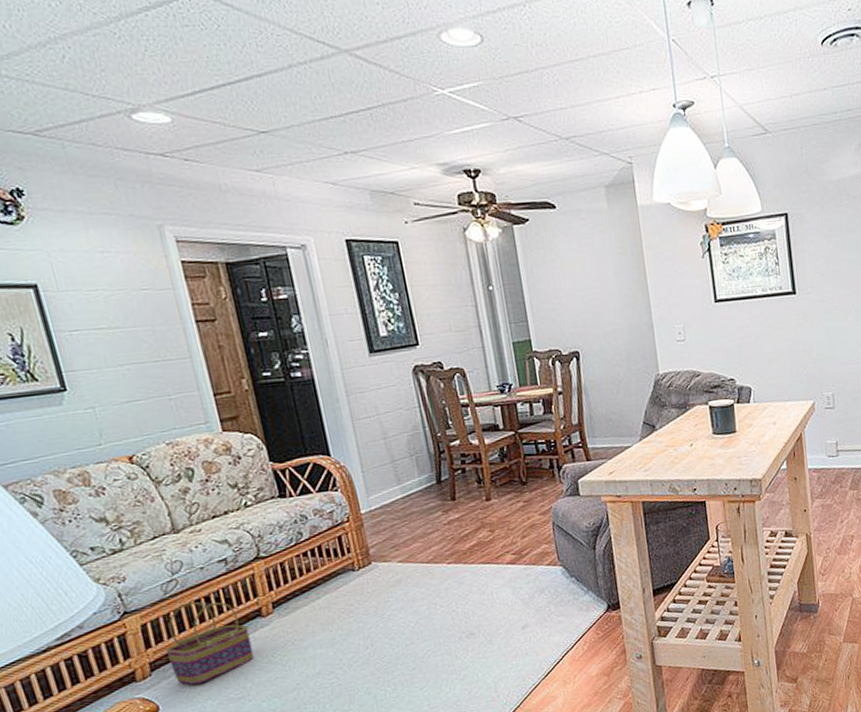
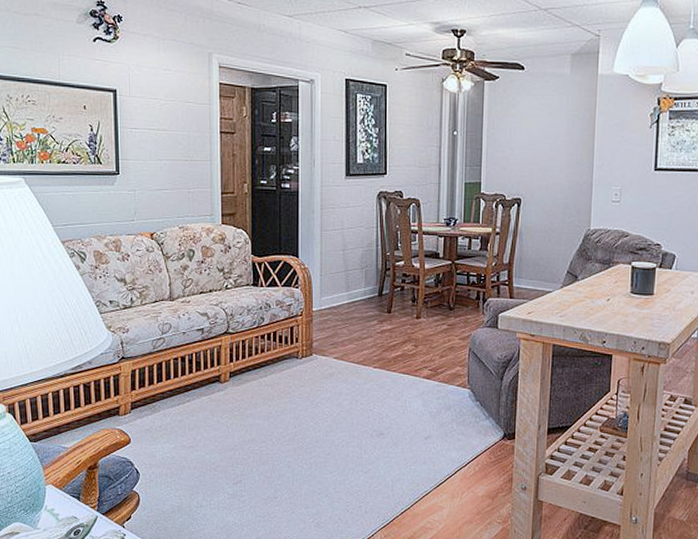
basket: present [165,601,254,685] -> none [144,359,208,428]

